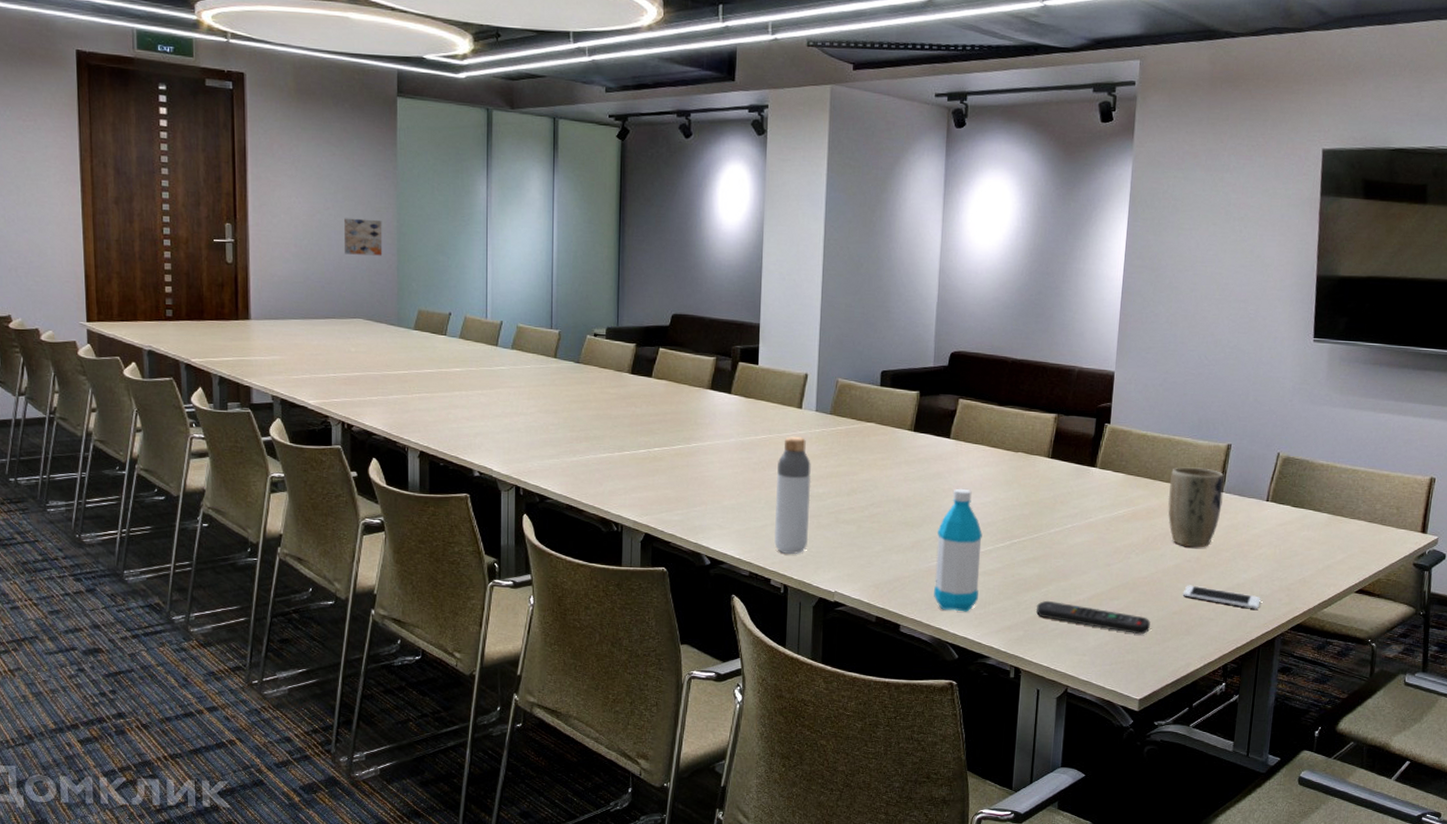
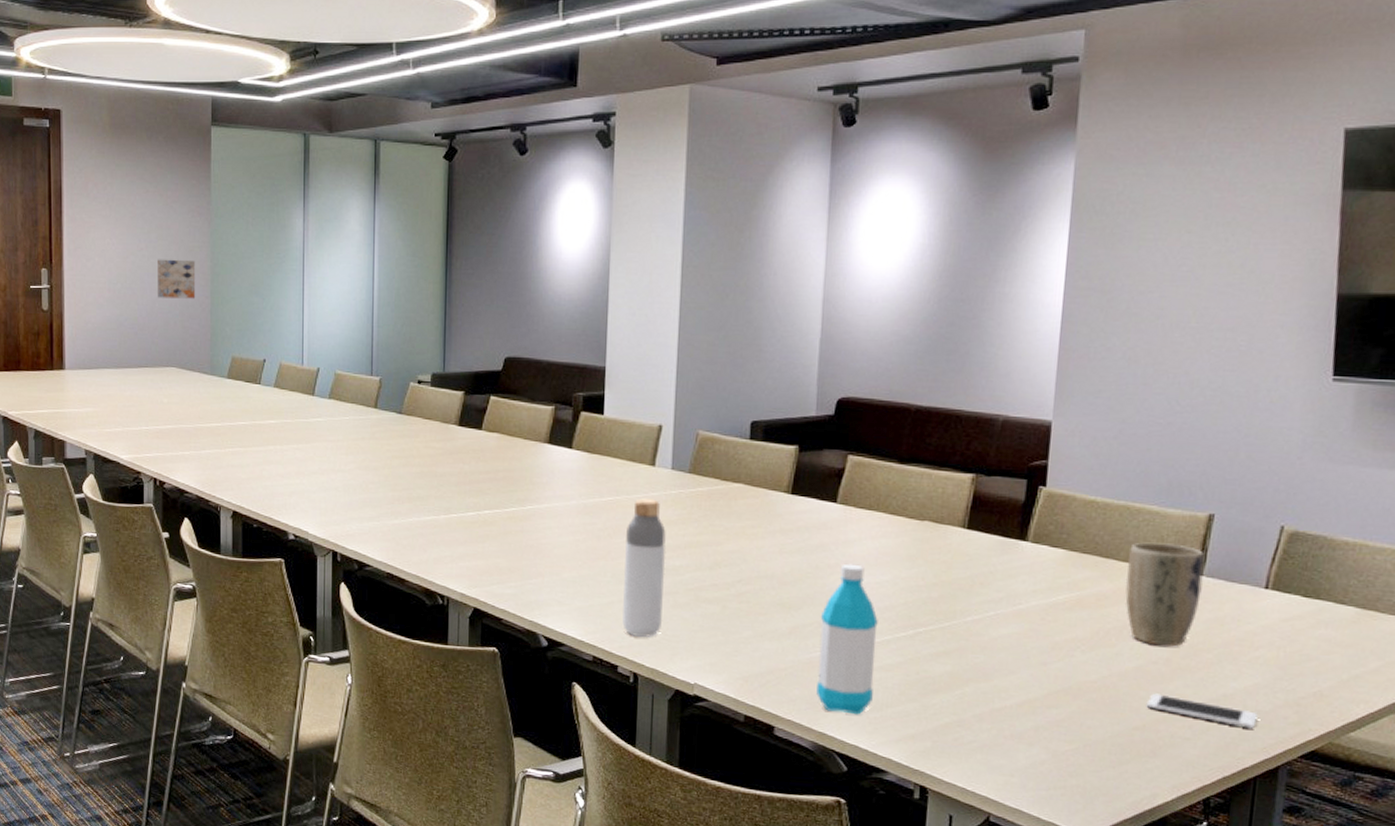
remote control: present [1035,600,1150,635] -> none [947,704,1102,754]

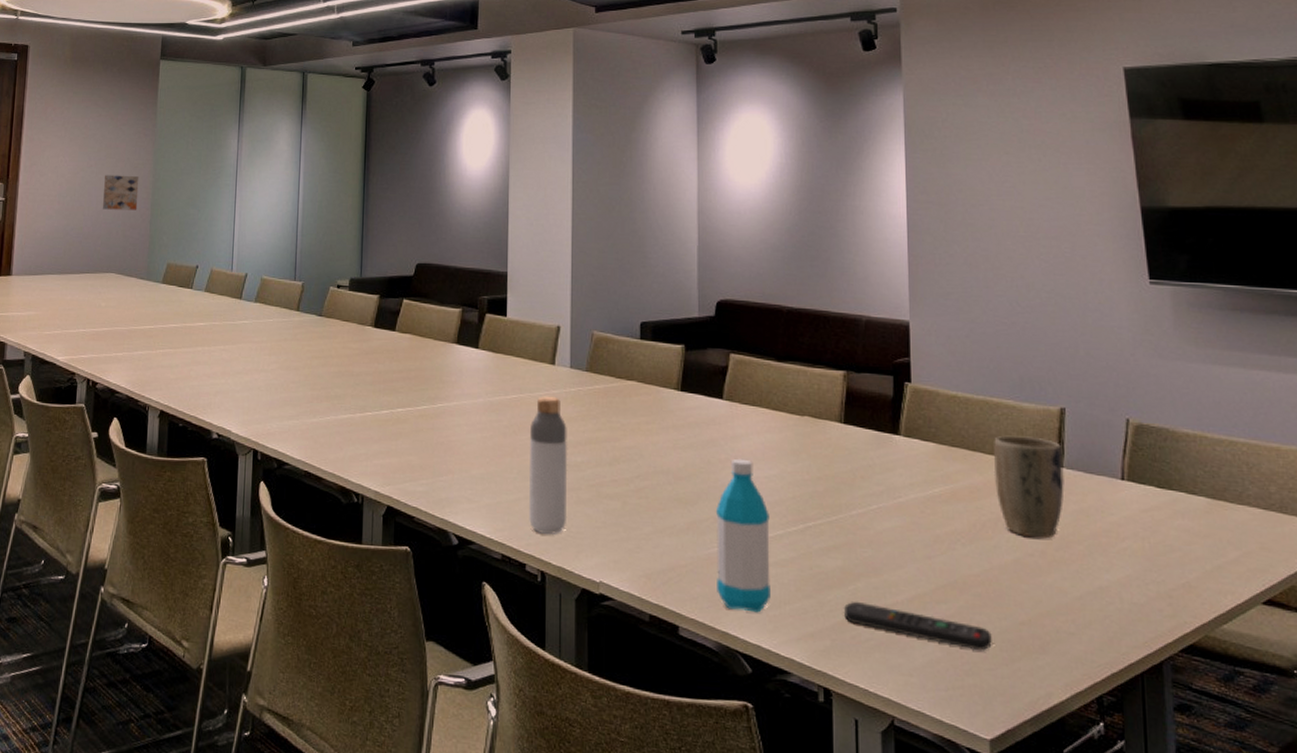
remote control: none [947,704,1102,754] -> present [843,600,992,651]
cell phone: present [1146,693,1258,729] -> none [1029,586,1135,622]

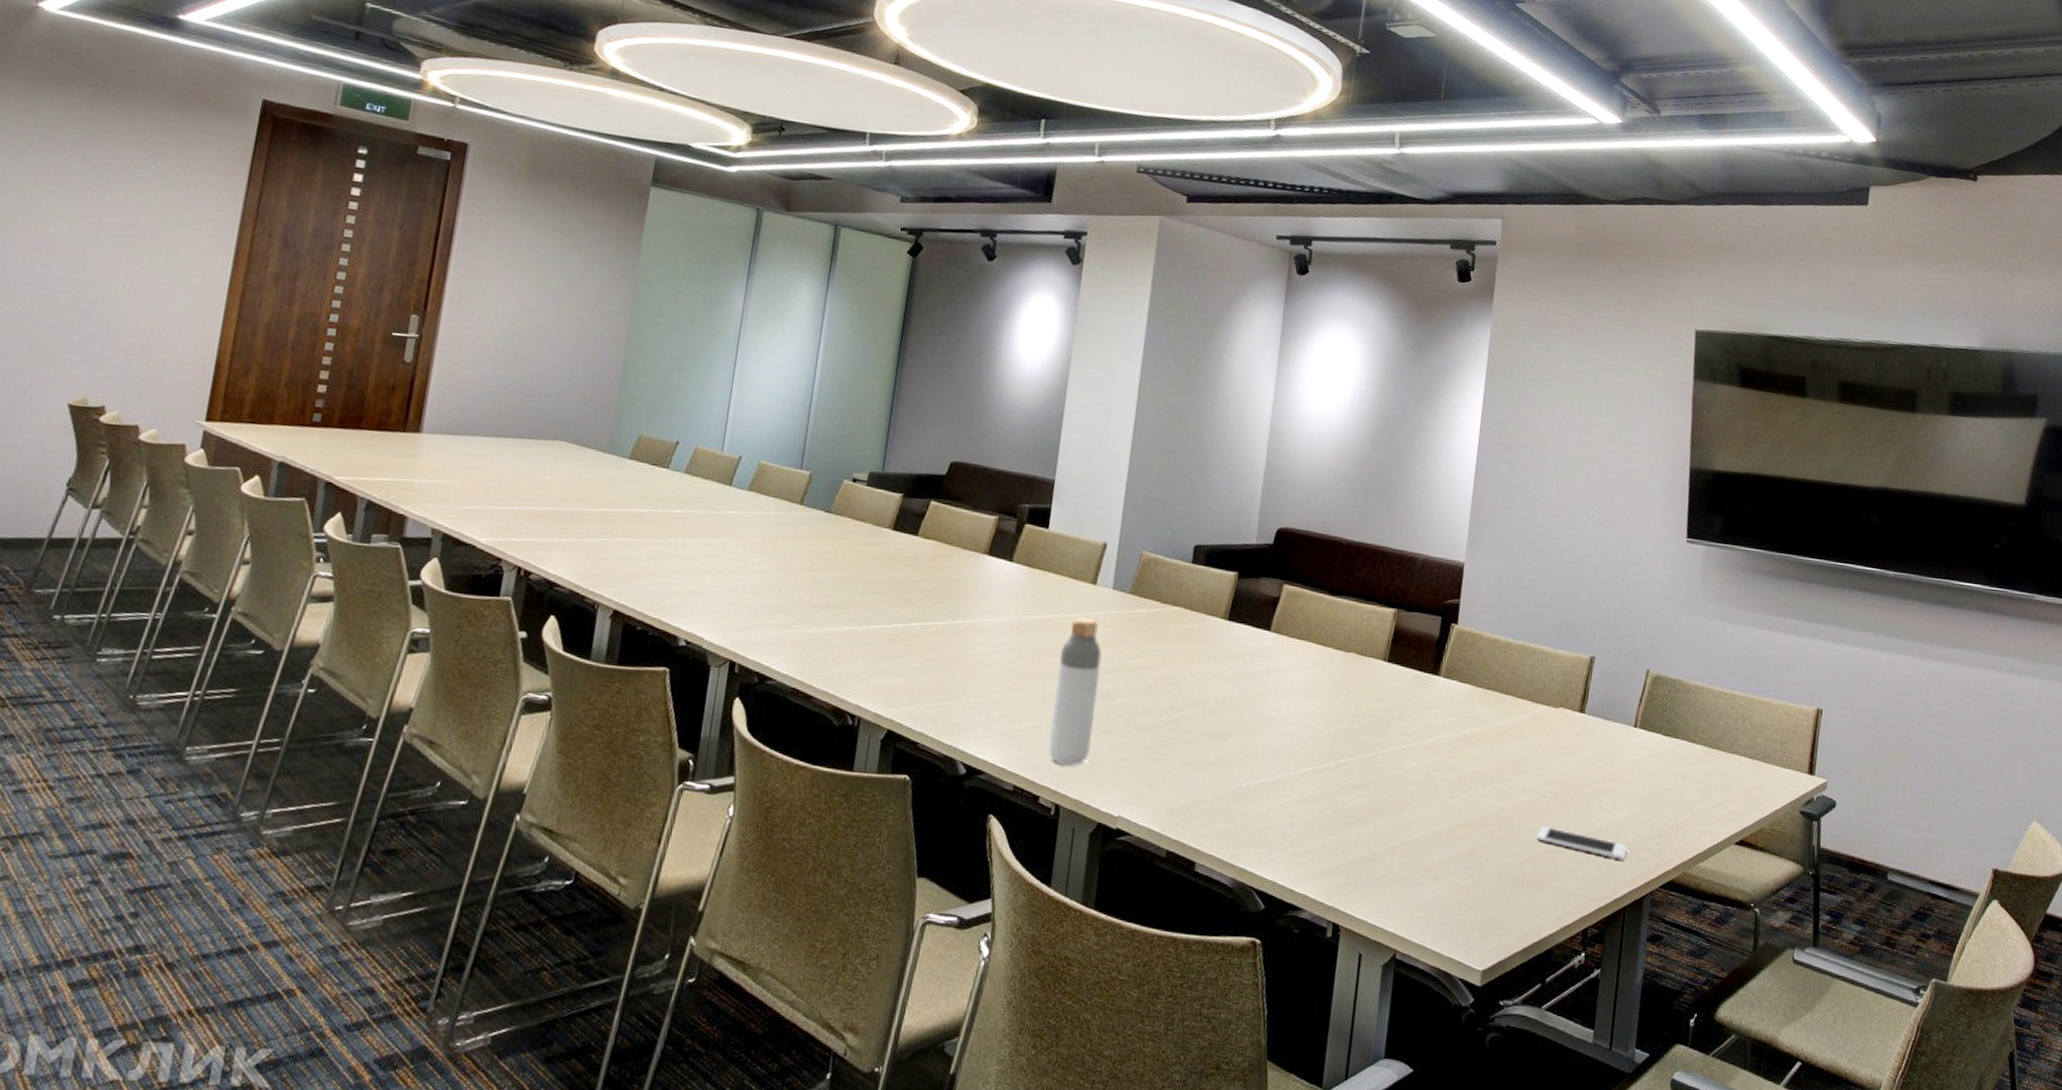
wall art: present [103,174,139,210] -> none [557,319,610,368]
water bottle: present [716,458,771,613] -> none [1239,692,1302,849]
remote control: present [843,600,992,651] -> none [1361,838,1498,887]
plant pot: present [993,435,1064,539] -> none [1521,680,1587,781]
cell phone: none [1029,586,1135,622] -> present [1536,826,1627,860]

